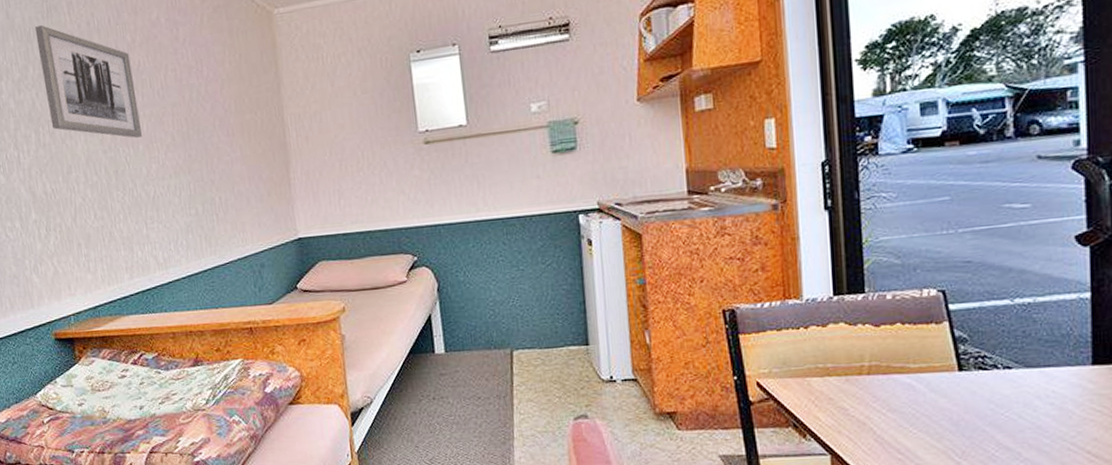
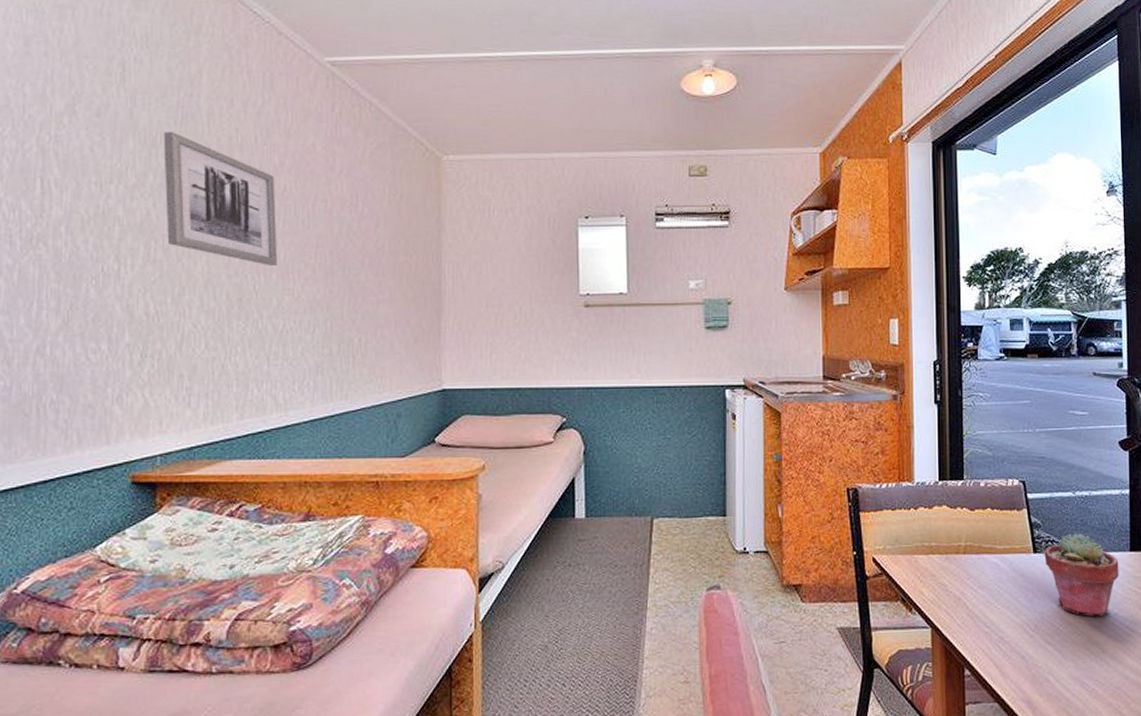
potted succulent: none [973,346,1077,441] -> present [1044,533,1119,617]

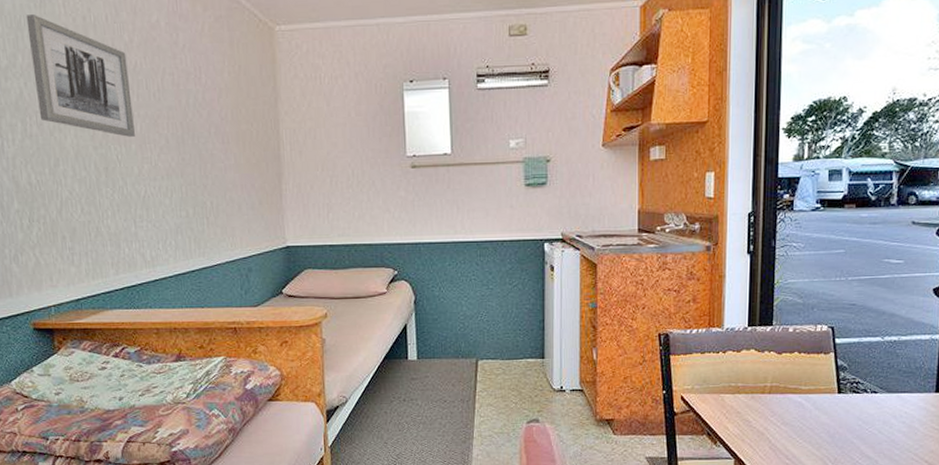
potted succulent: present [1044,533,1119,617] -> none [848,375,923,452]

